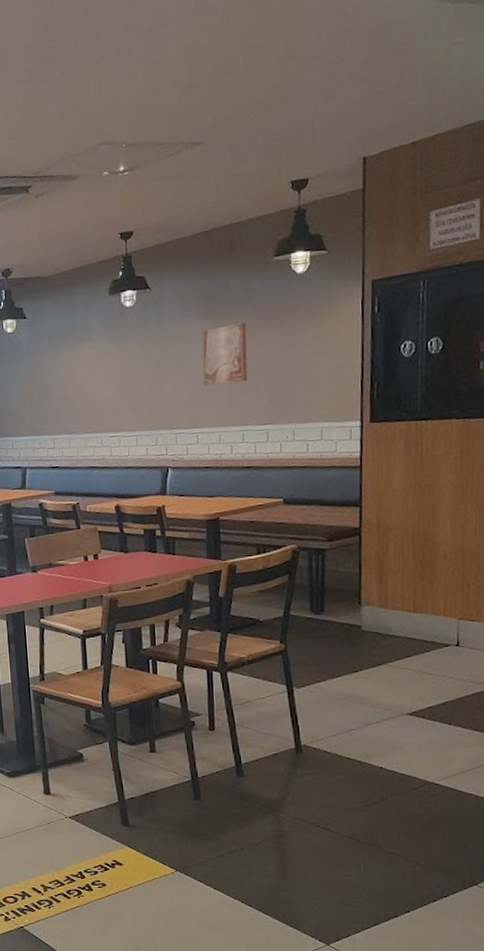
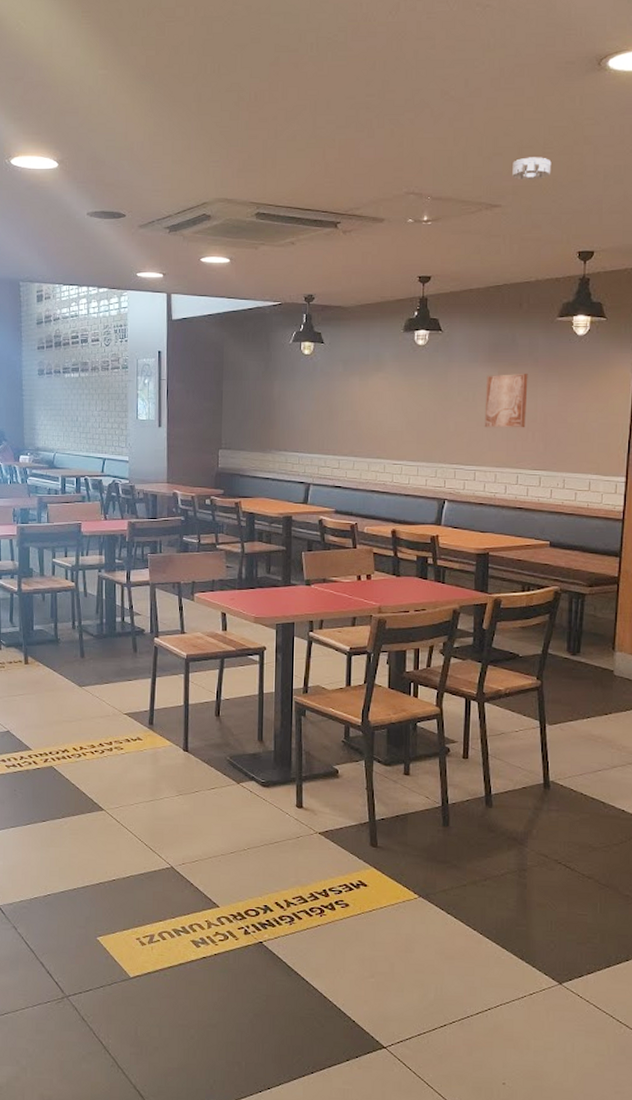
smoke detector: none [211,81,255,111] -> present [512,157,552,180]

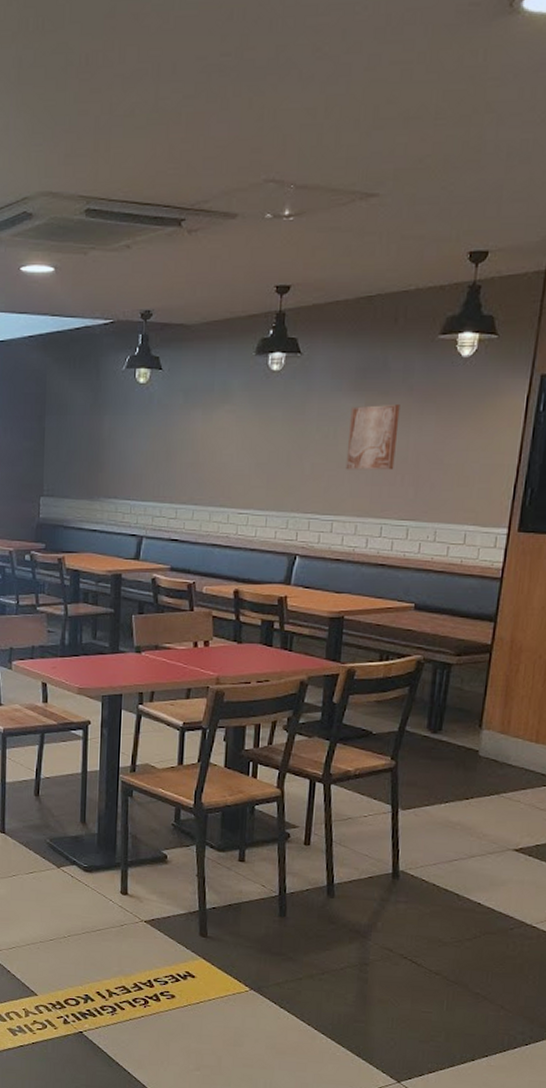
smoke detector: present [512,157,552,180] -> none [394,130,444,162]

